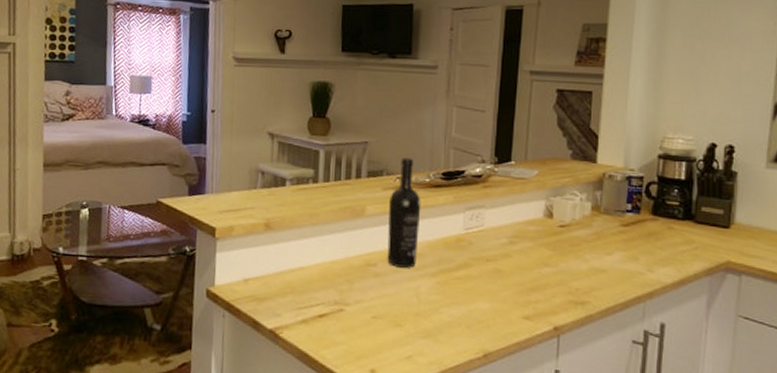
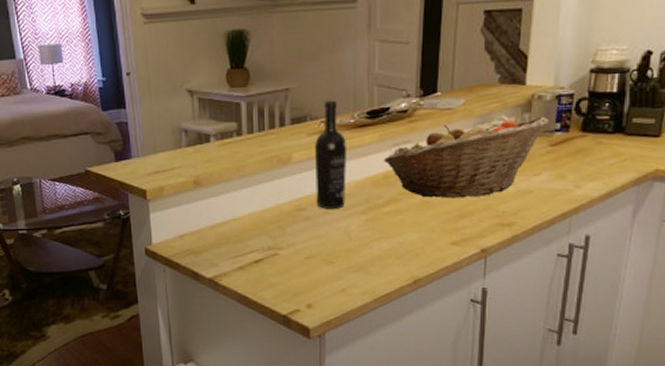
fruit basket: none [457,193,620,271] -> present [384,116,549,199]

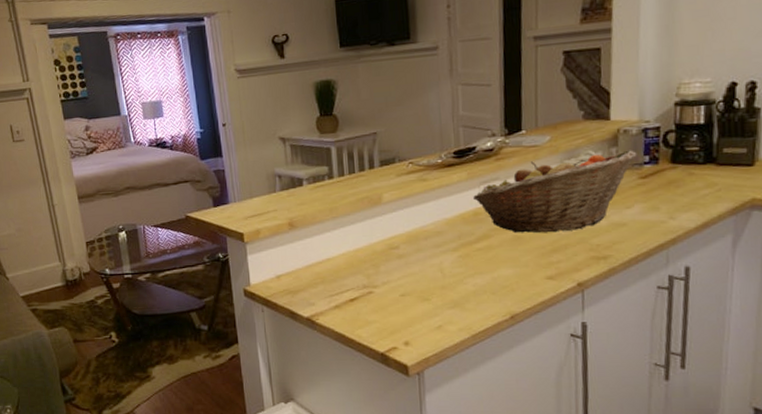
wine bottle: present [315,100,347,209] -> none [404,142,437,247]

